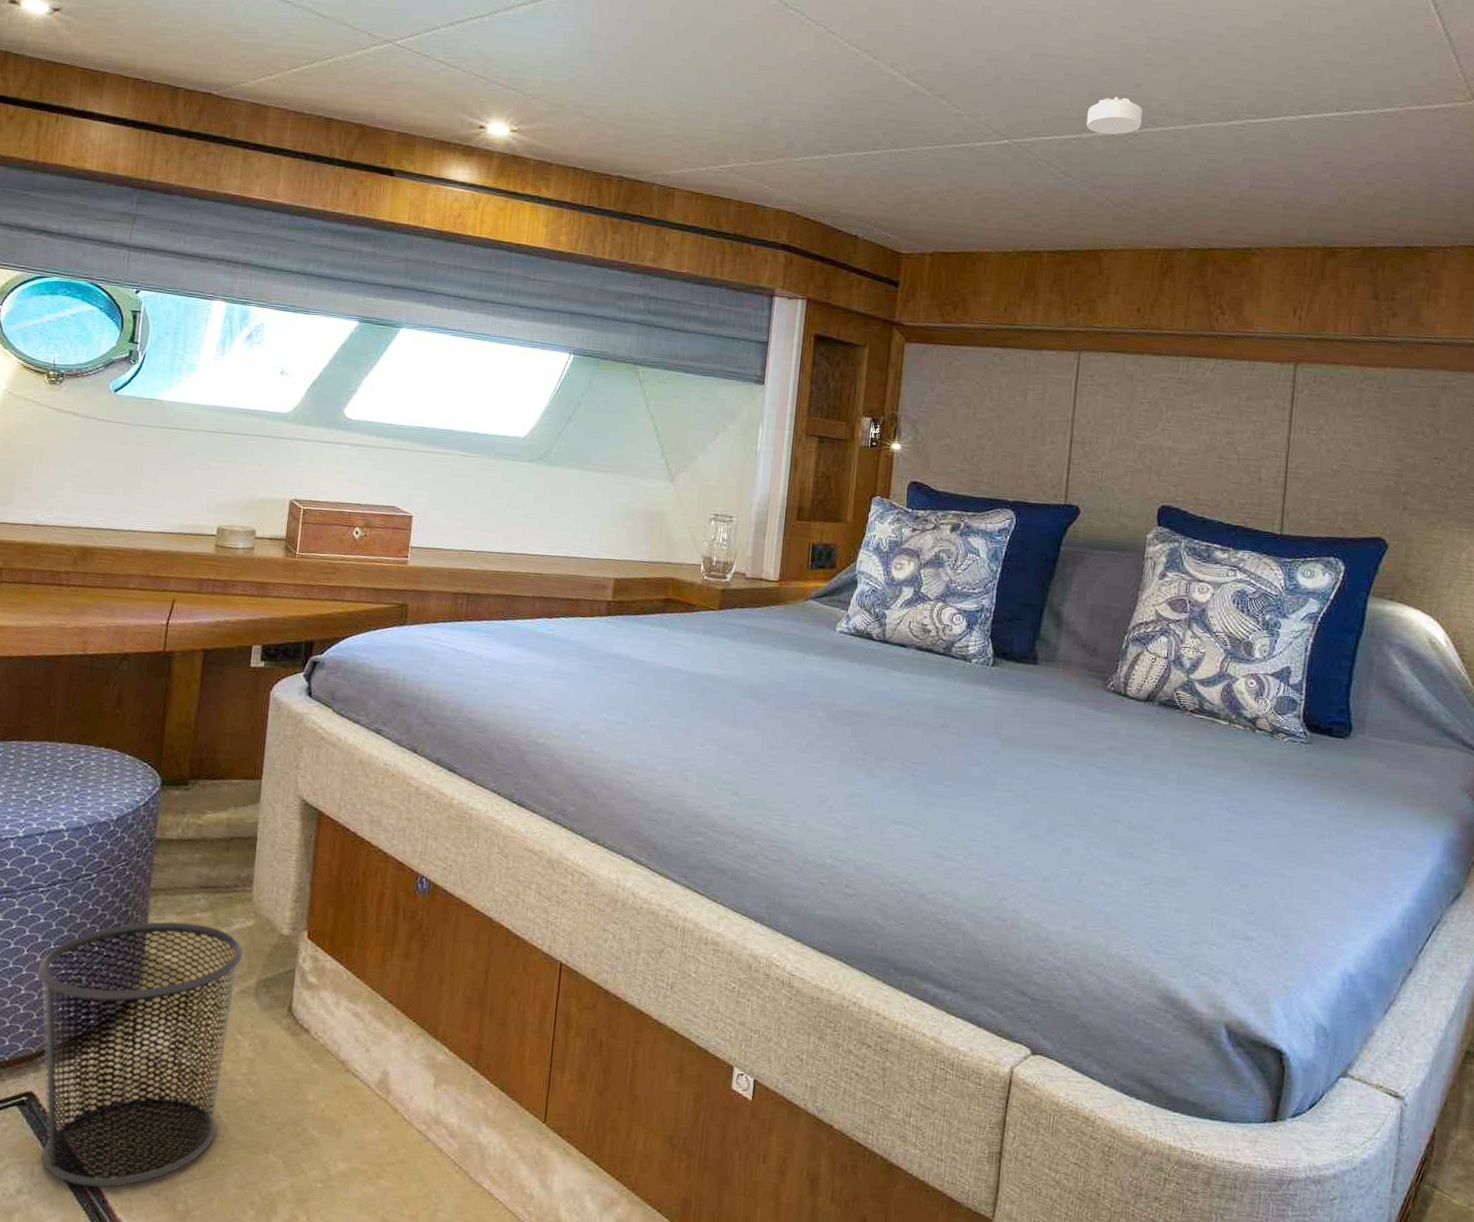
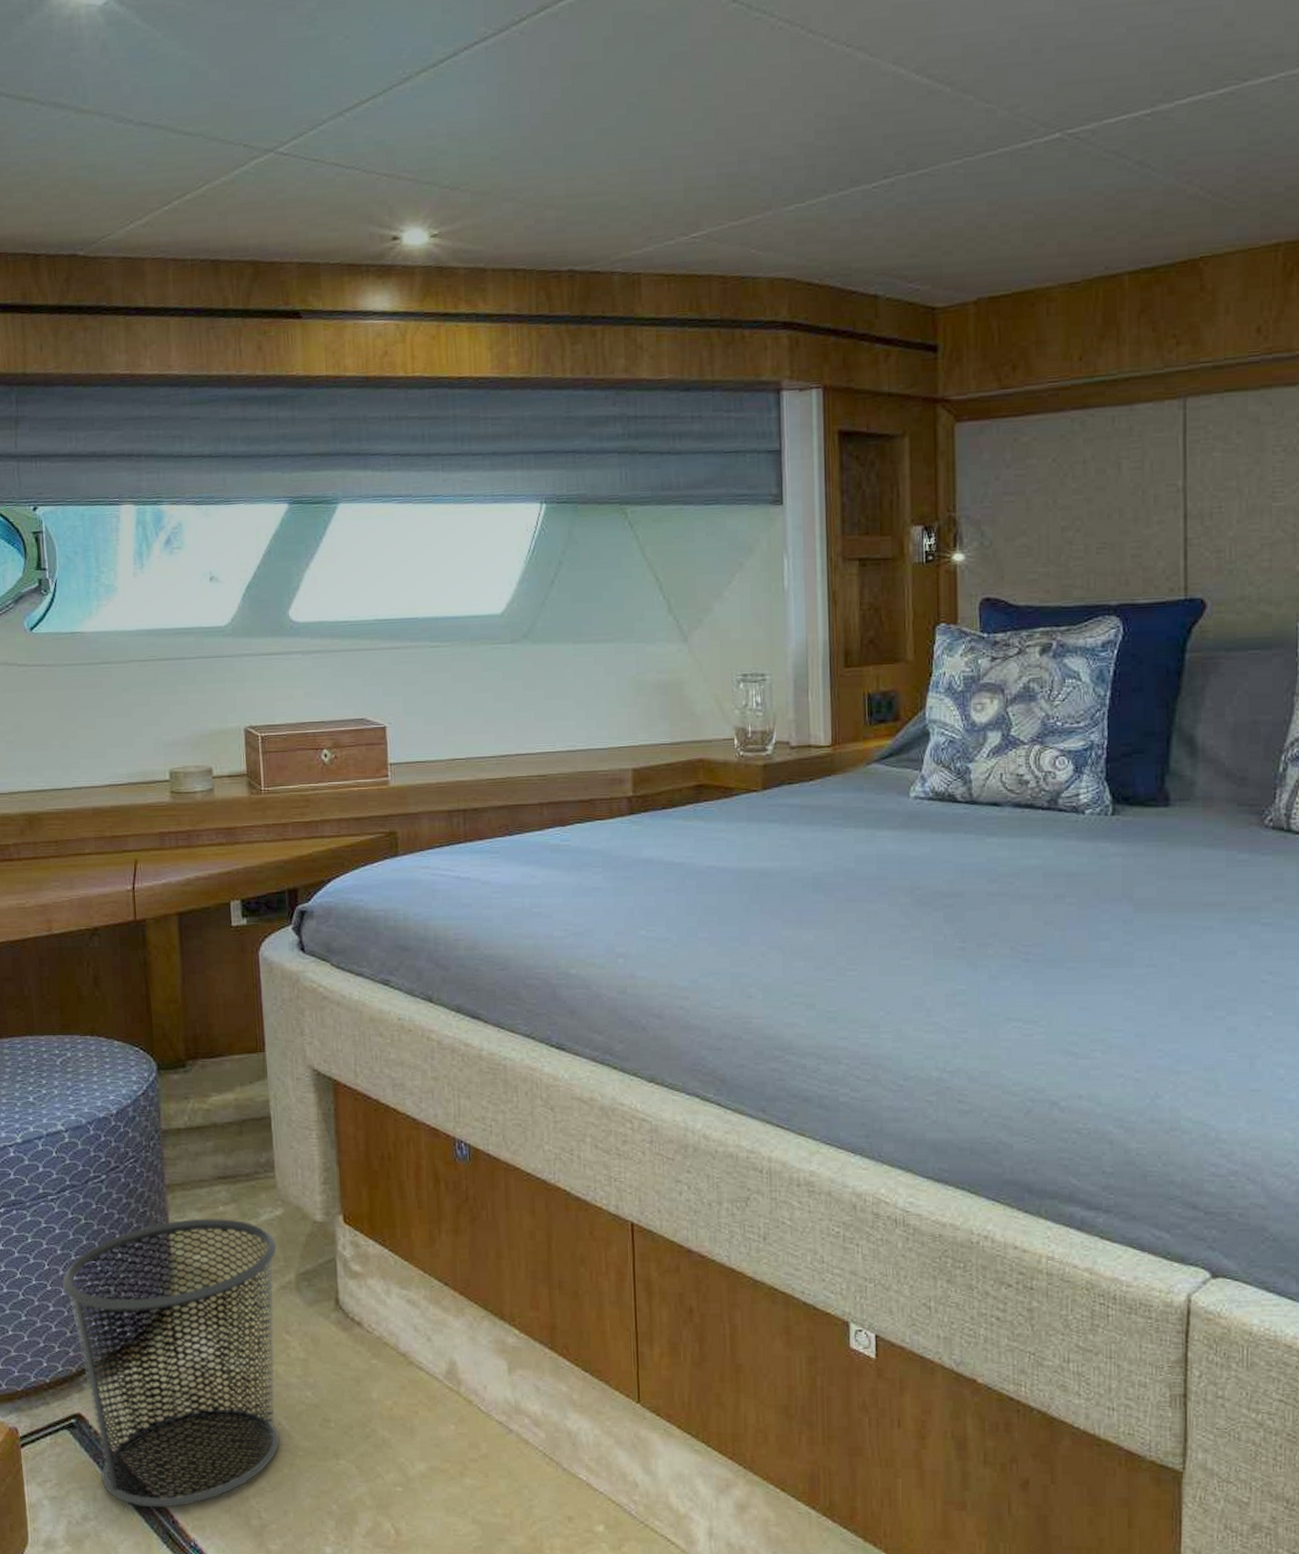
smoke detector: present [1087,96,1143,135] -> none [1164,46,1238,101]

